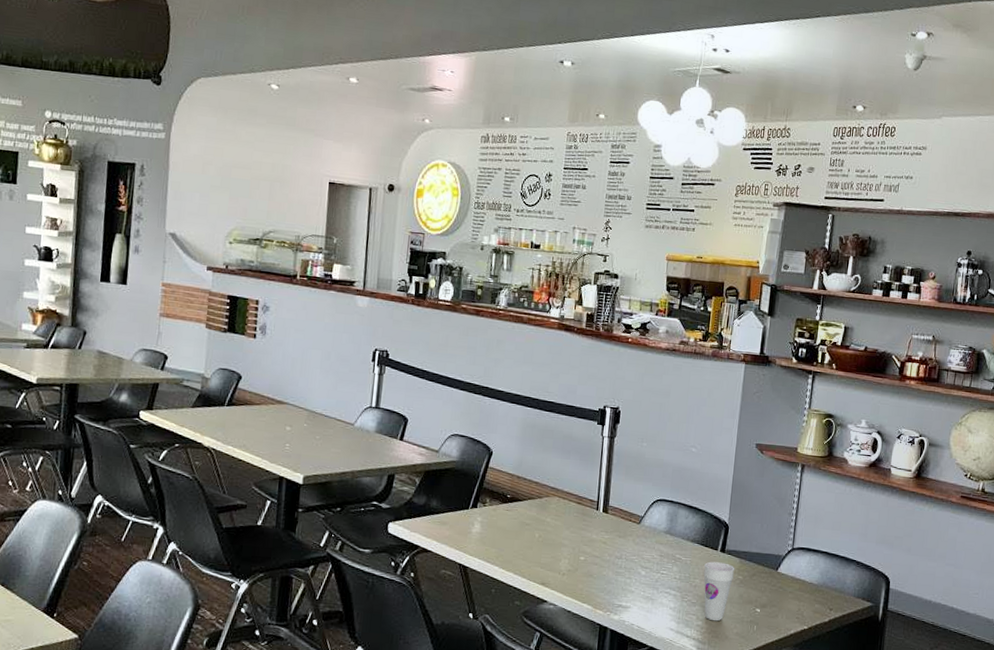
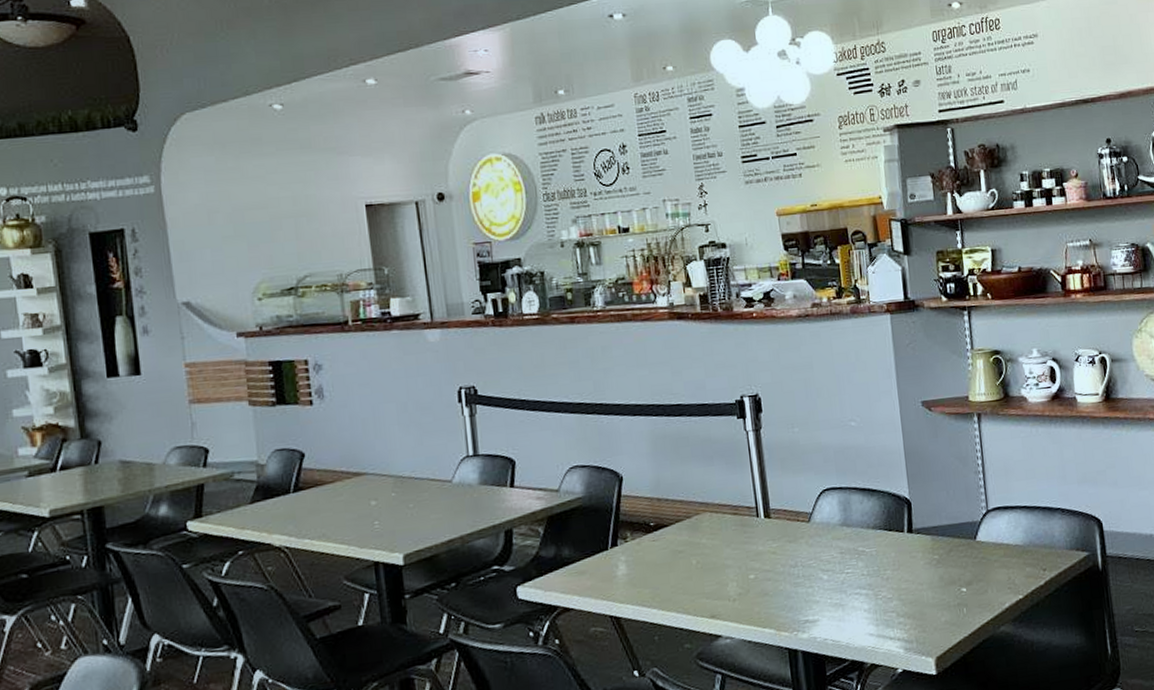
cup: present [703,561,735,622] -> none [893,544,929,614]

